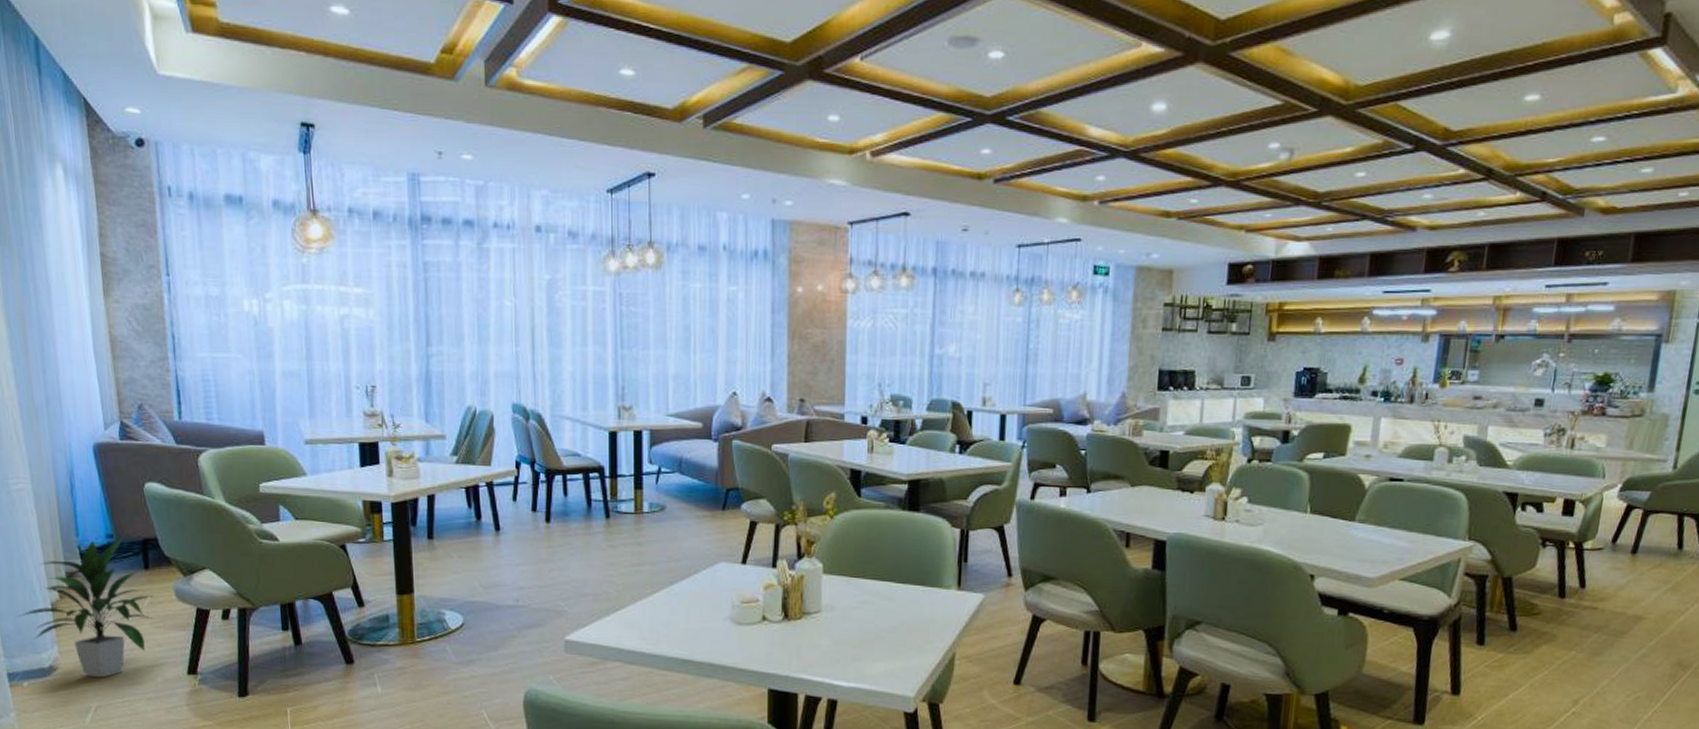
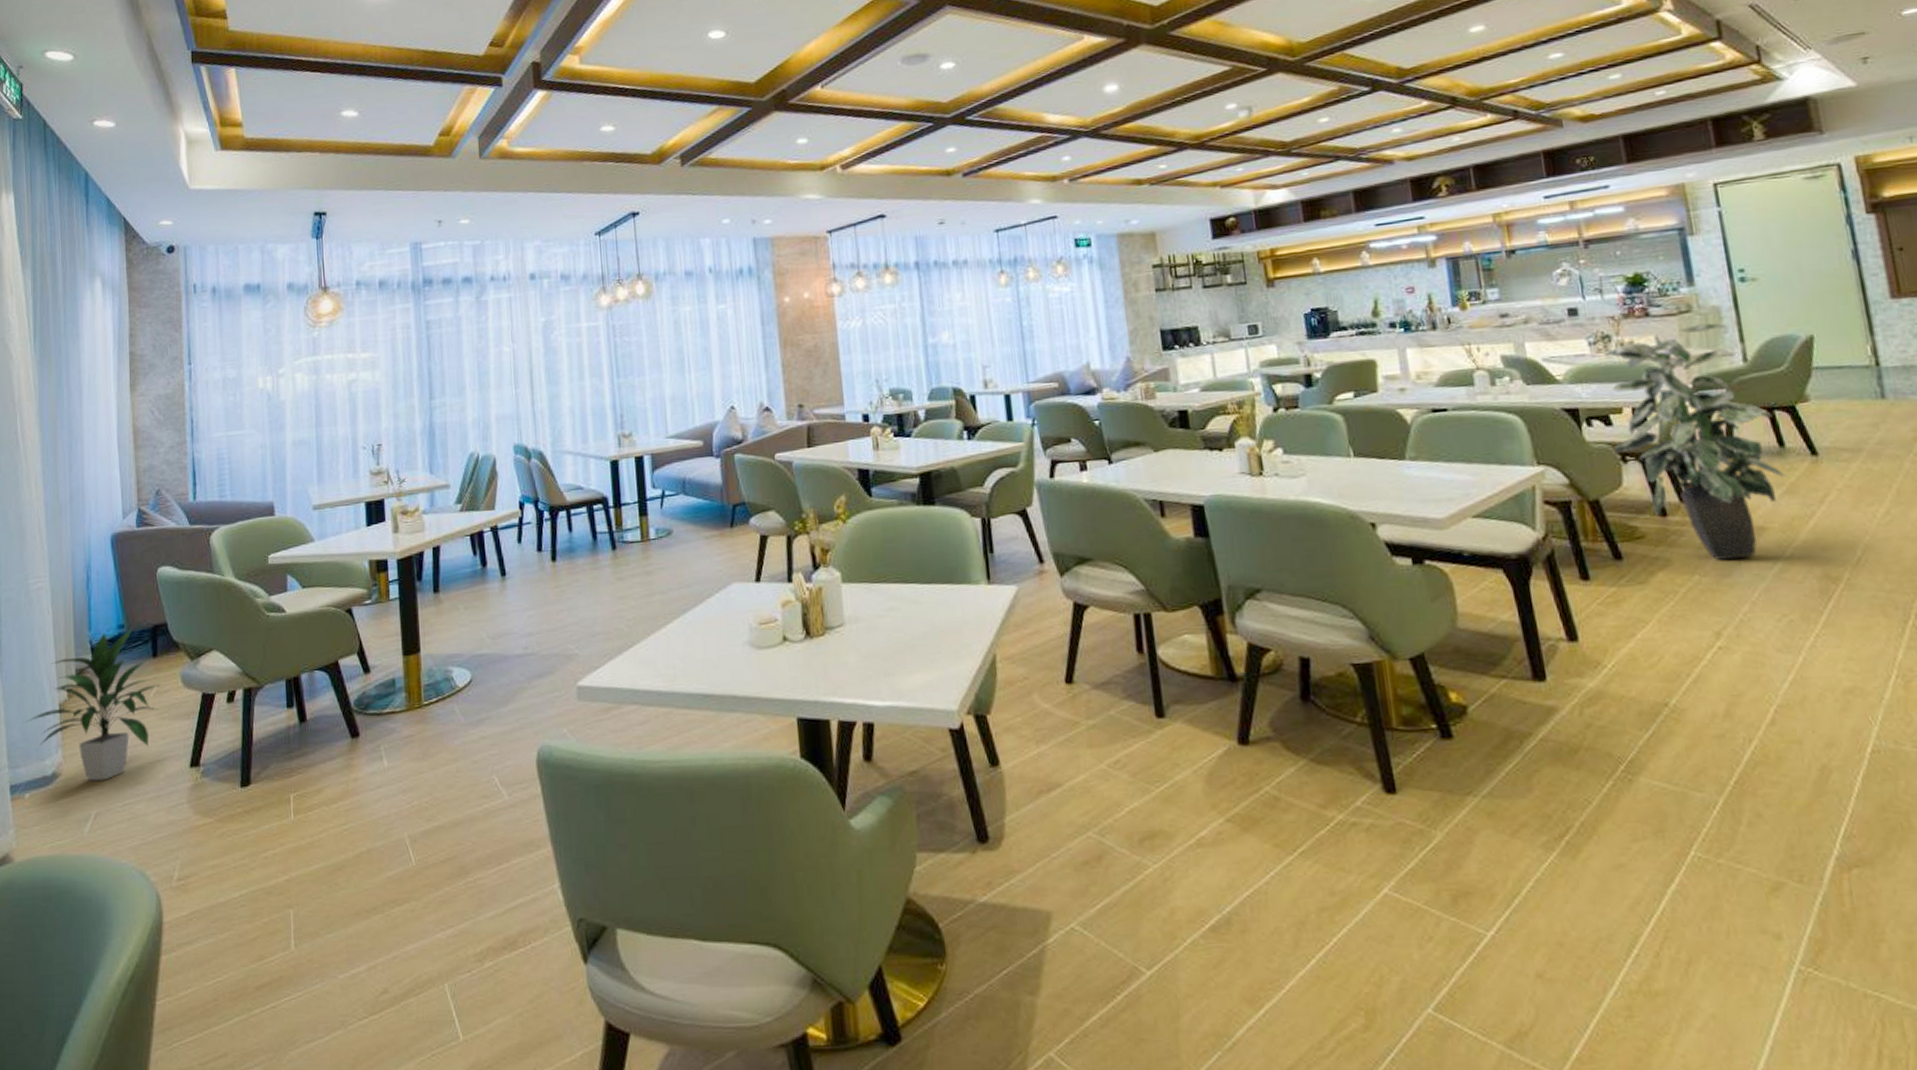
indoor plant: none [1537,428,1682,641] -> present [1607,323,1784,560]

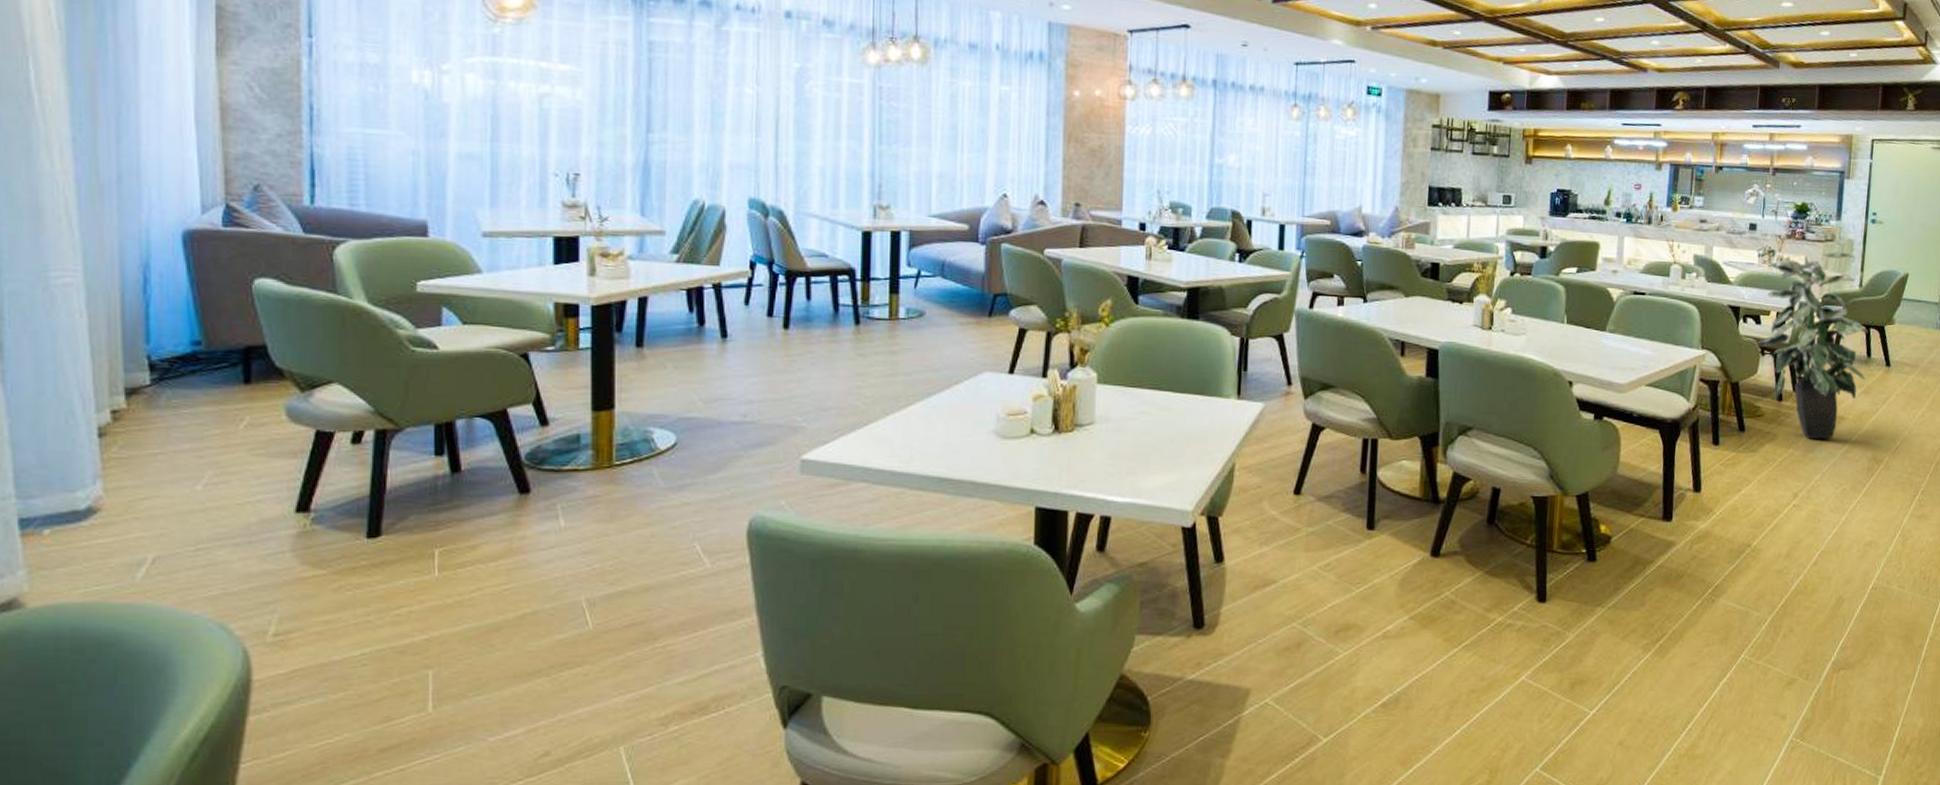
indoor plant: present [26,626,161,782] -> none [45,344,255,520]

